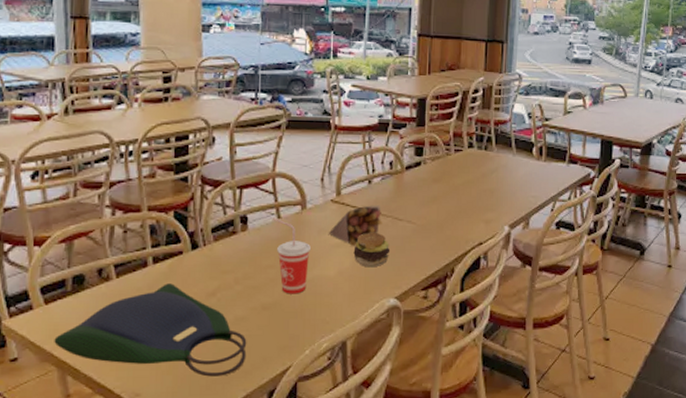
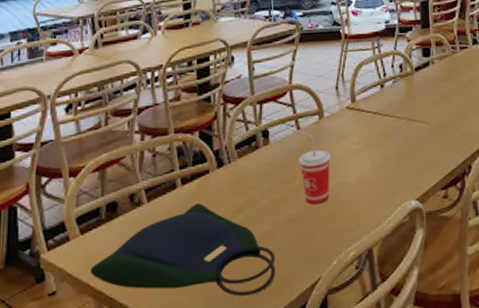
french fries: present [328,205,382,246] -> none [346,108,398,151]
burger: present [353,233,391,268] -> none [372,136,408,171]

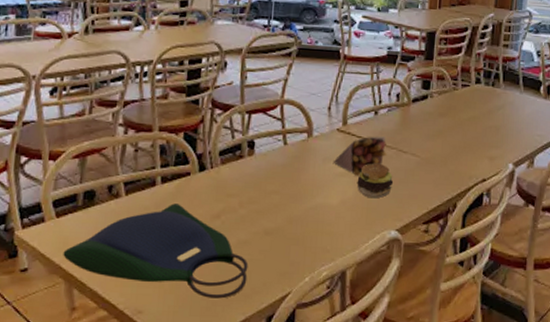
beverage cup: present [293,129,331,205] -> none [279,143,315,221]
french fries: none [346,108,398,151] -> present [333,136,387,176]
burger: none [372,136,408,171] -> present [357,164,394,199]

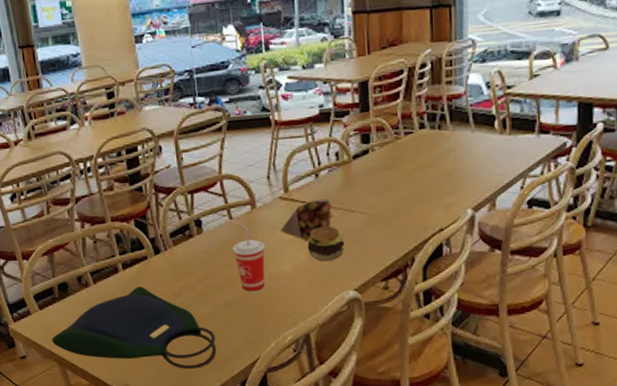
beverage cup: none [279,143,315,221] -> present [225,218,265,291]

